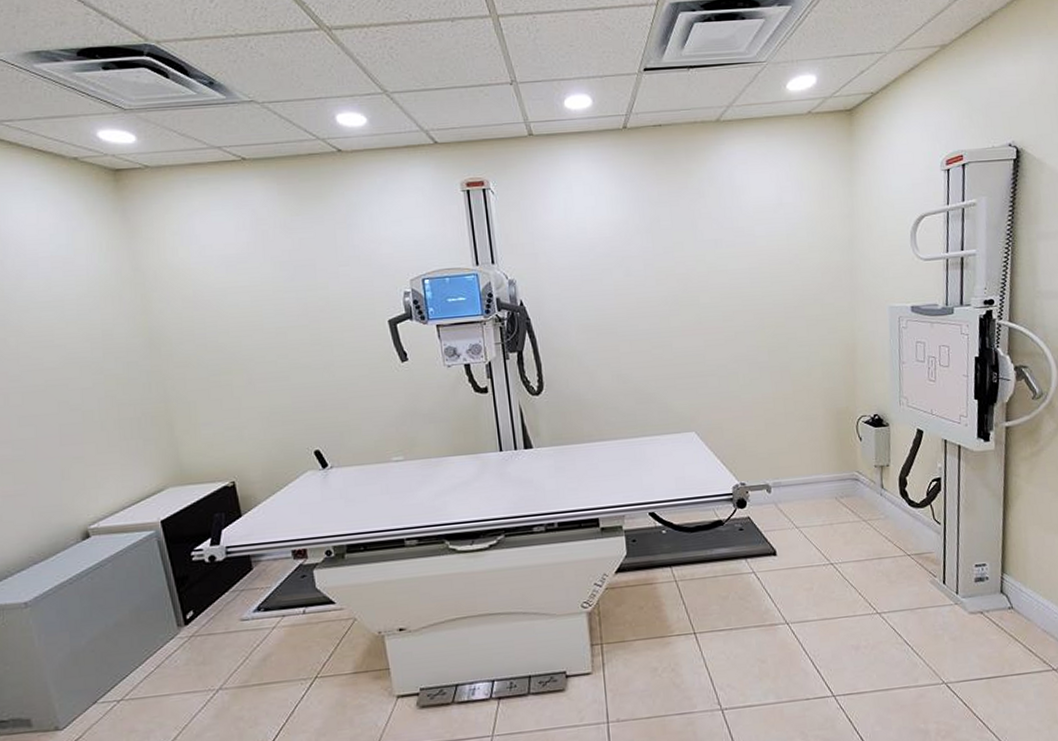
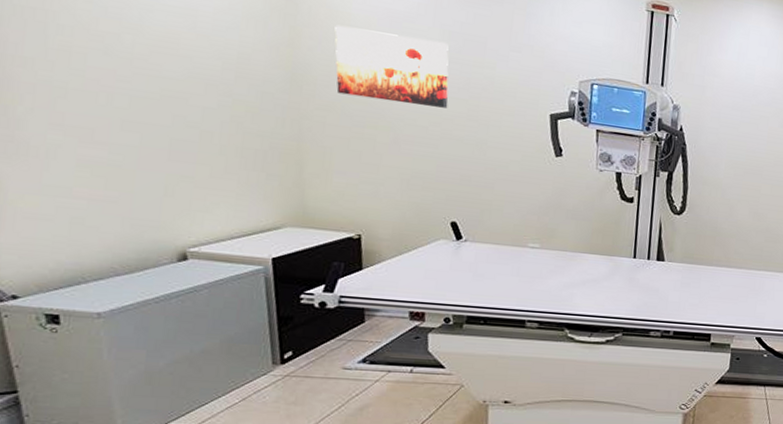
wall art: none [179,275,291,348] -> present [334,26,449,108]

